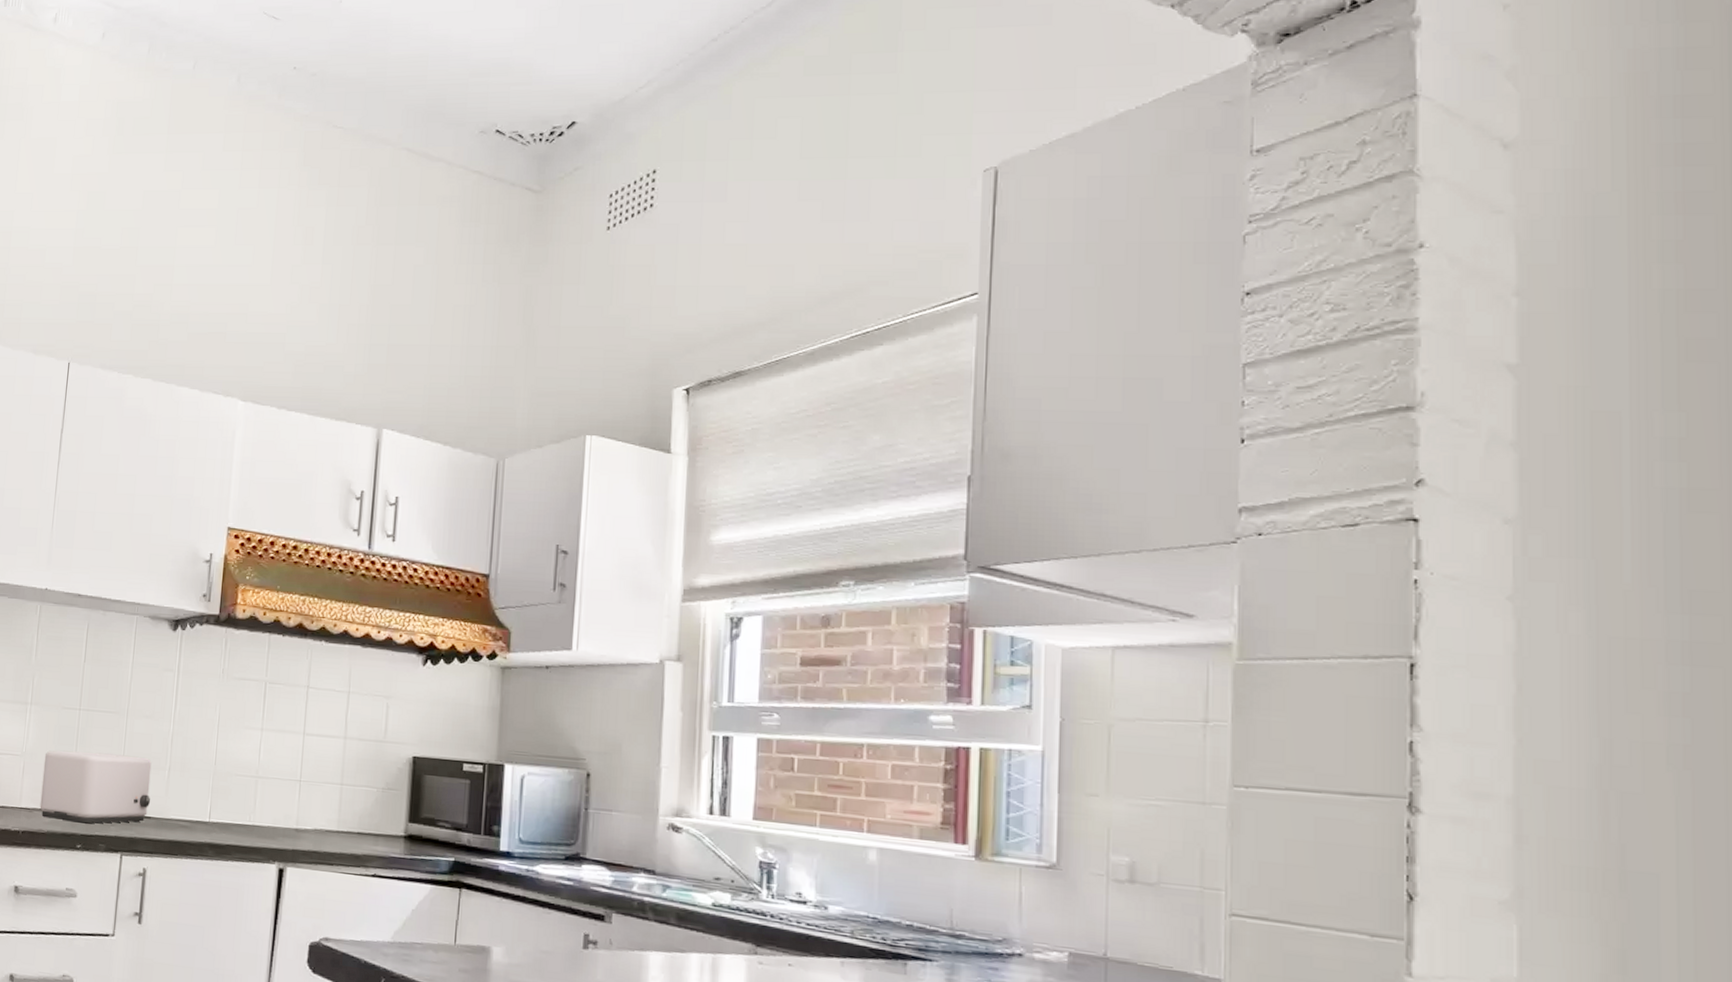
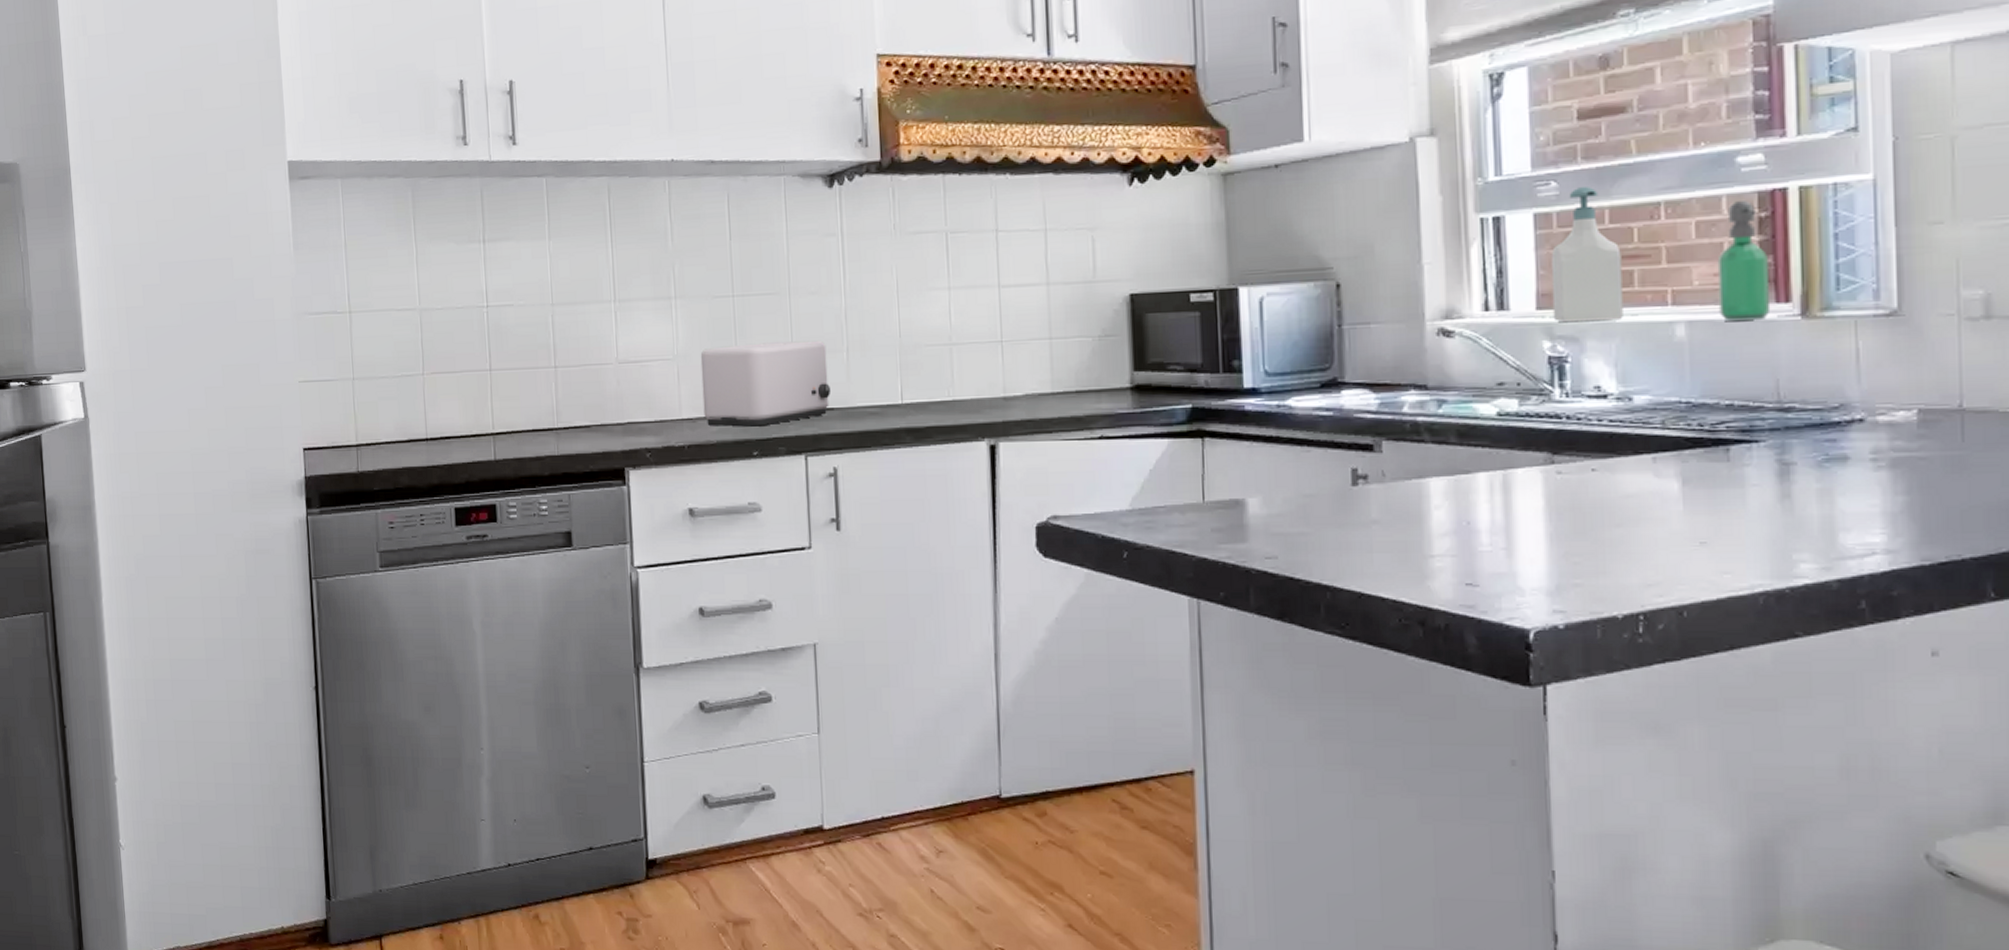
soap bottle: none [766,721,828,839] -> present [1550,186,1623,323]
soap dispenser: none [906,751,951,857] -> present [1717,199,1771,322]

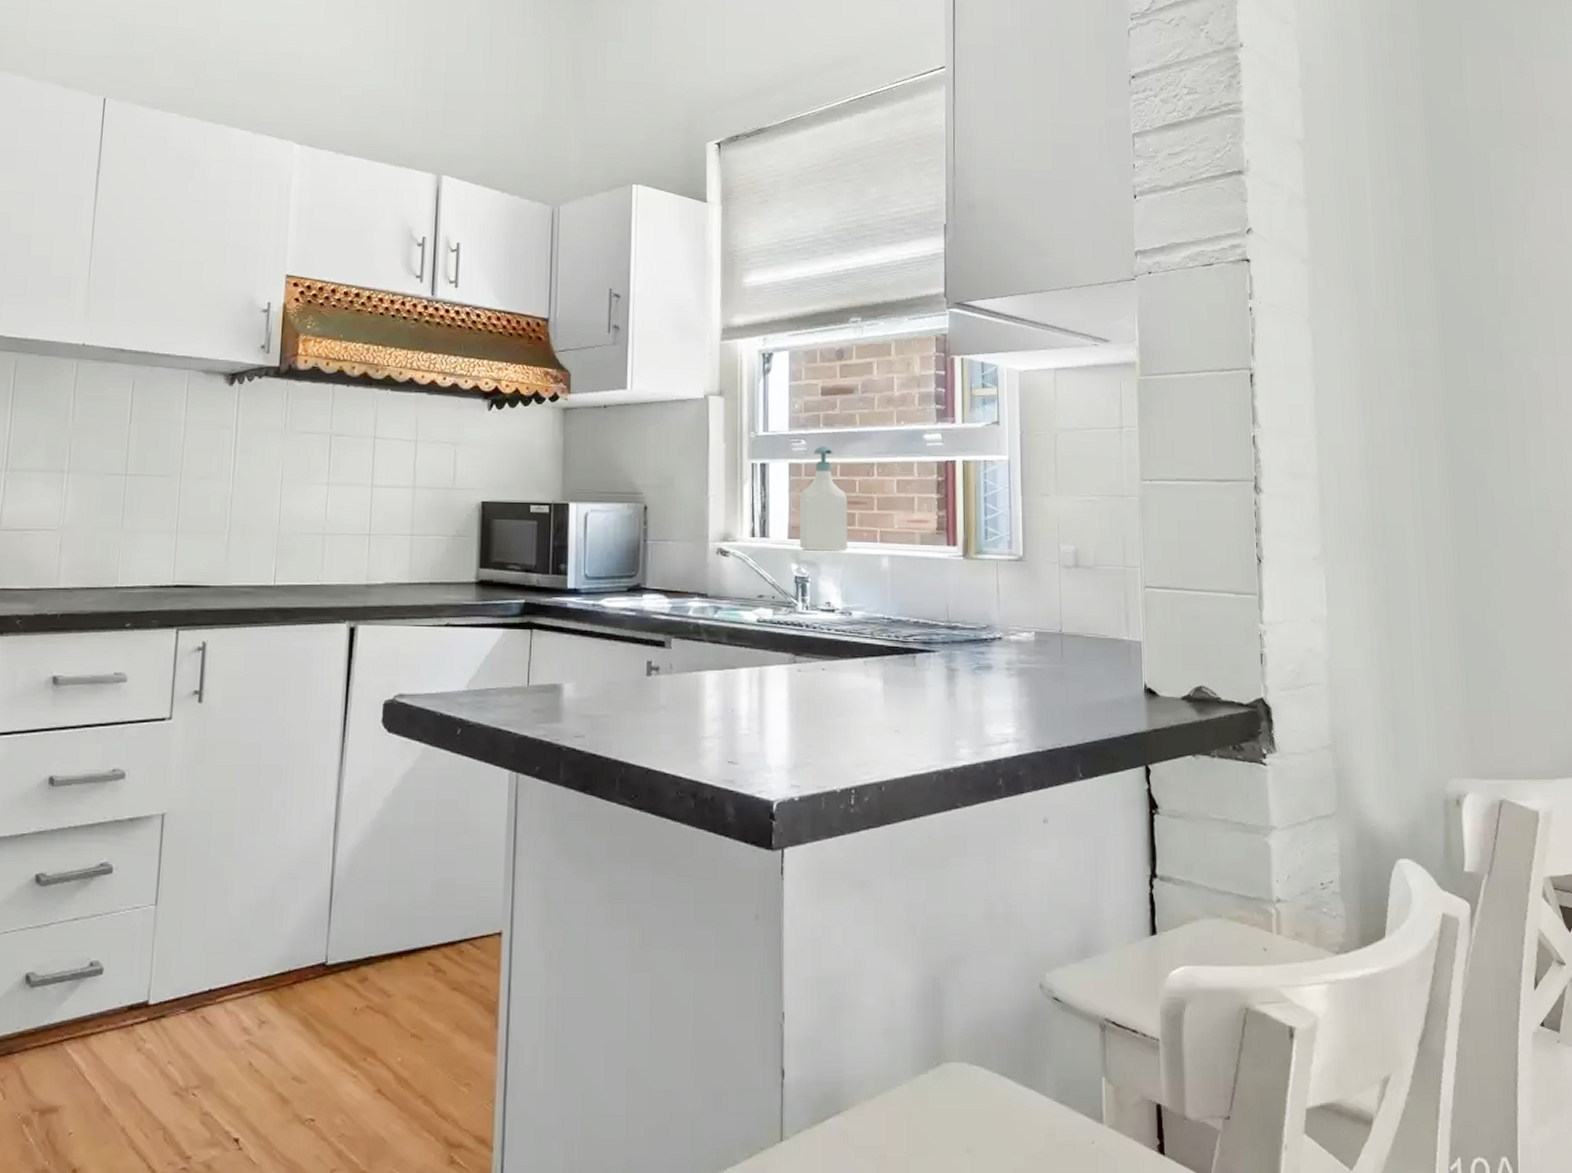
toaster: present [700,340,830,427] -> none [81,520,210,599]
soap dispenser: present [1717,199,1771,322] -> none [910,466,944,559]

